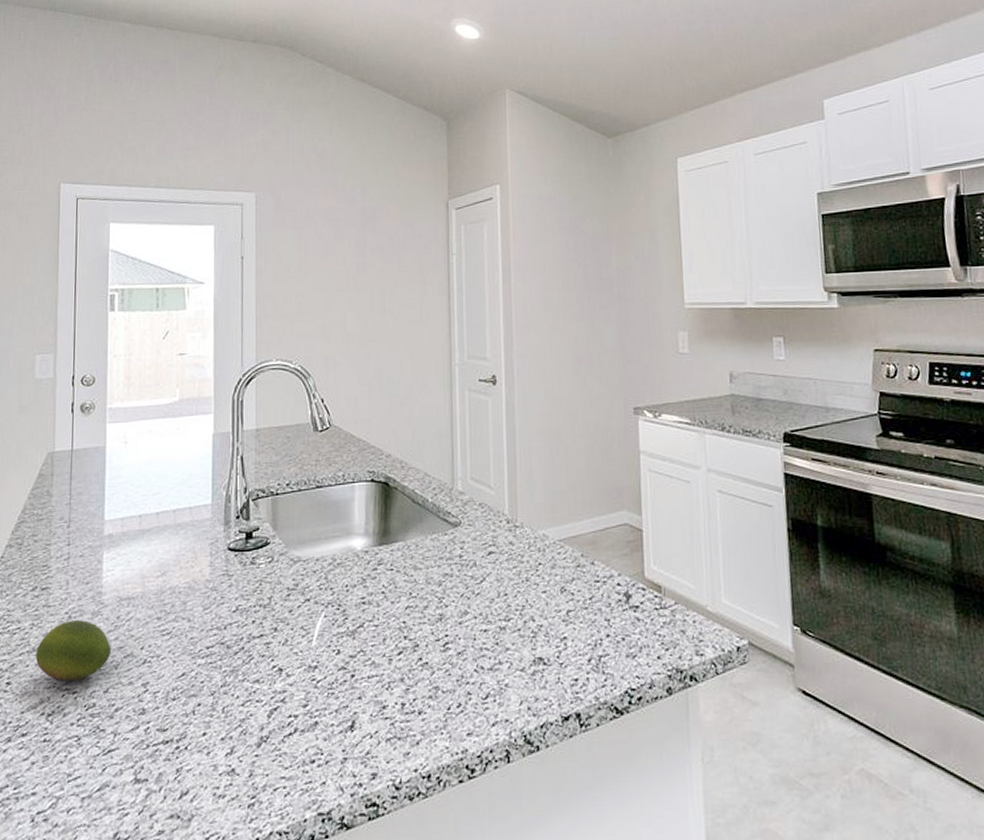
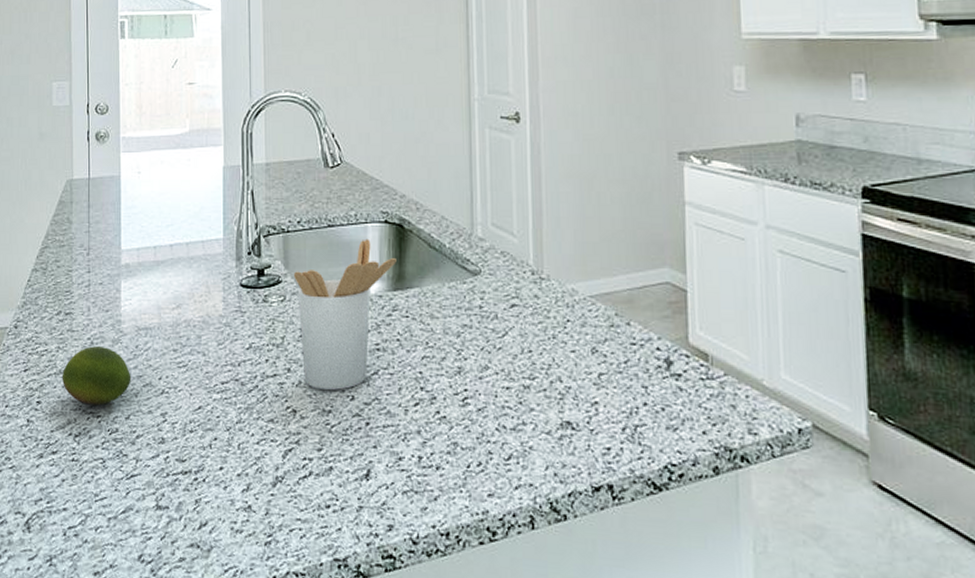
utensil holder: none [281,497,382,646] -> present [293,238,397,390]

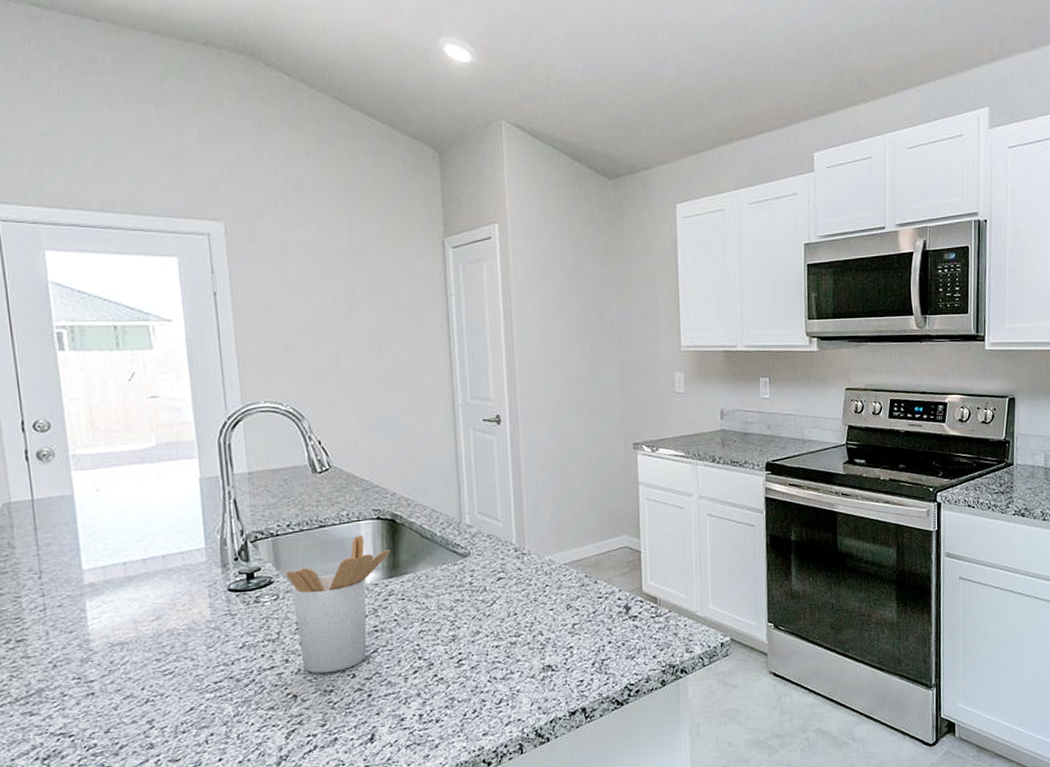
fruit: present [62,346,132,406] -> none [19,667,108,727]

